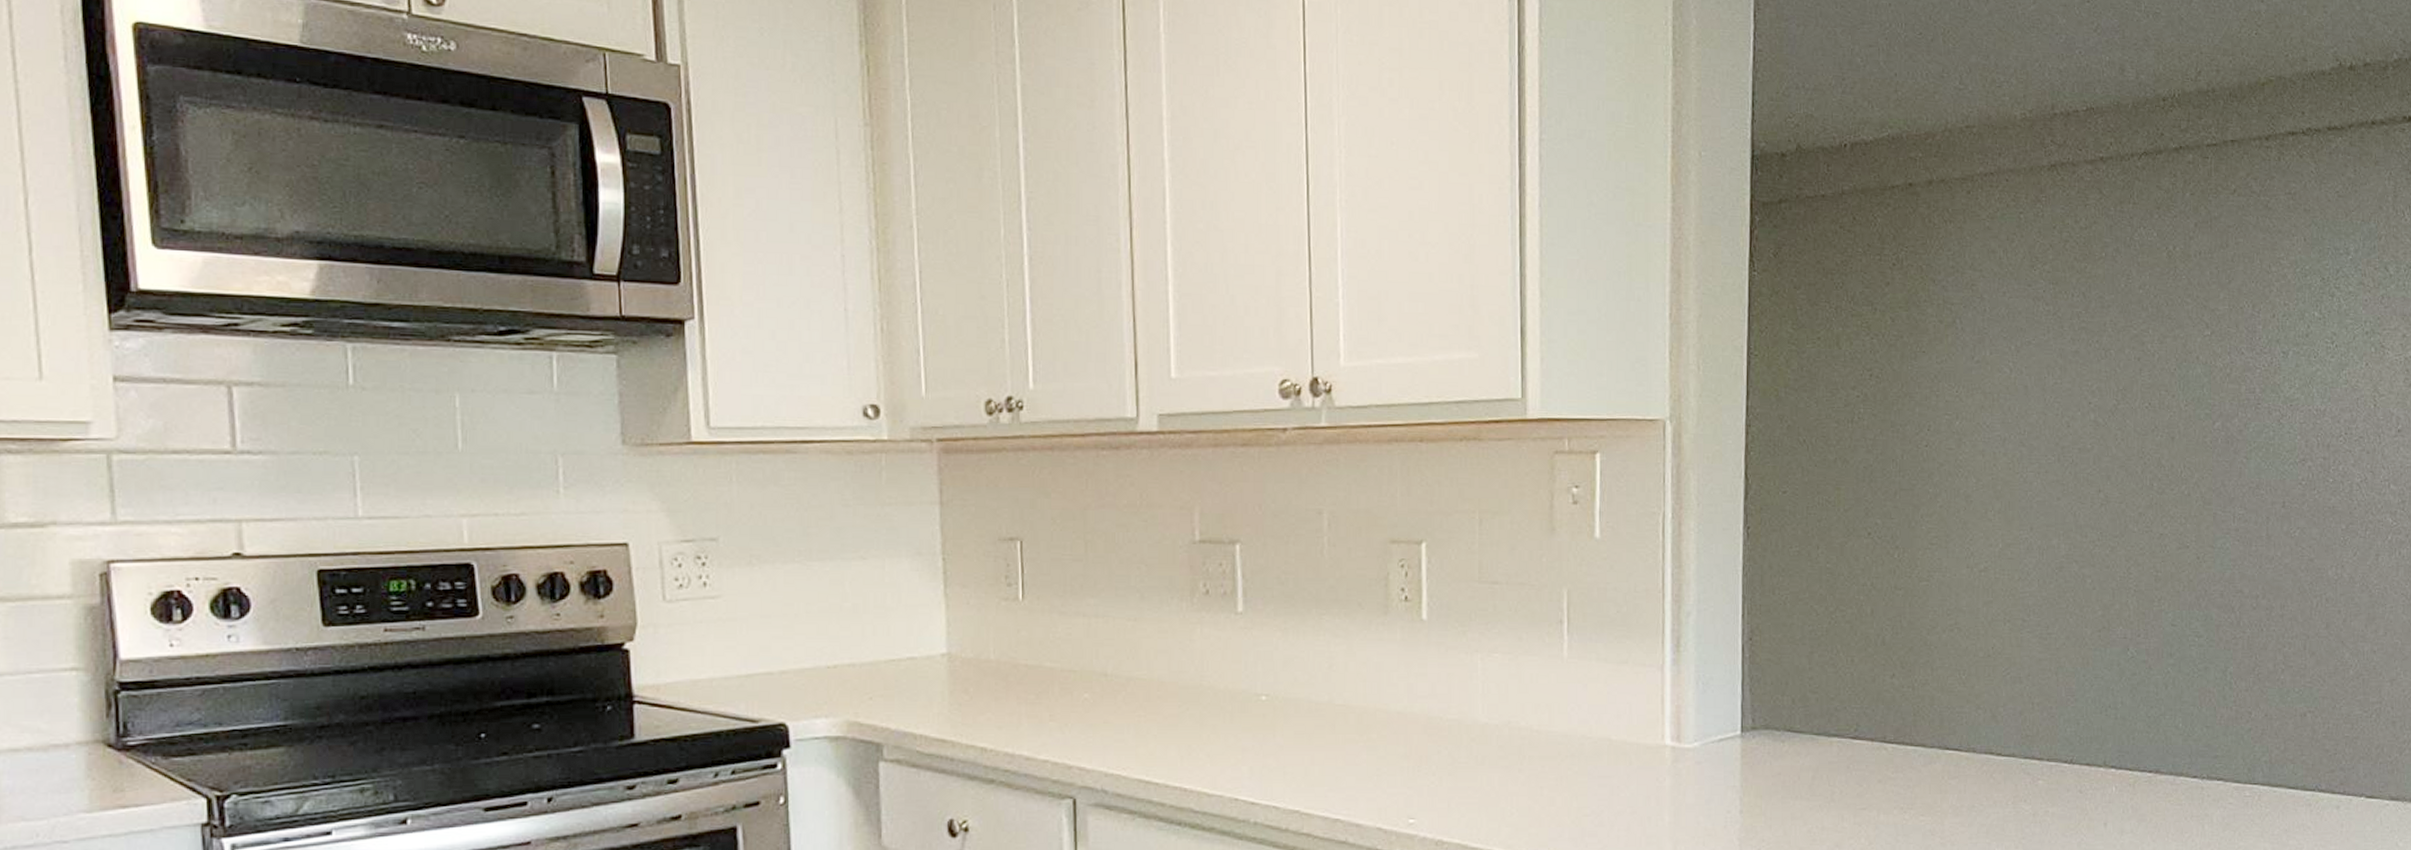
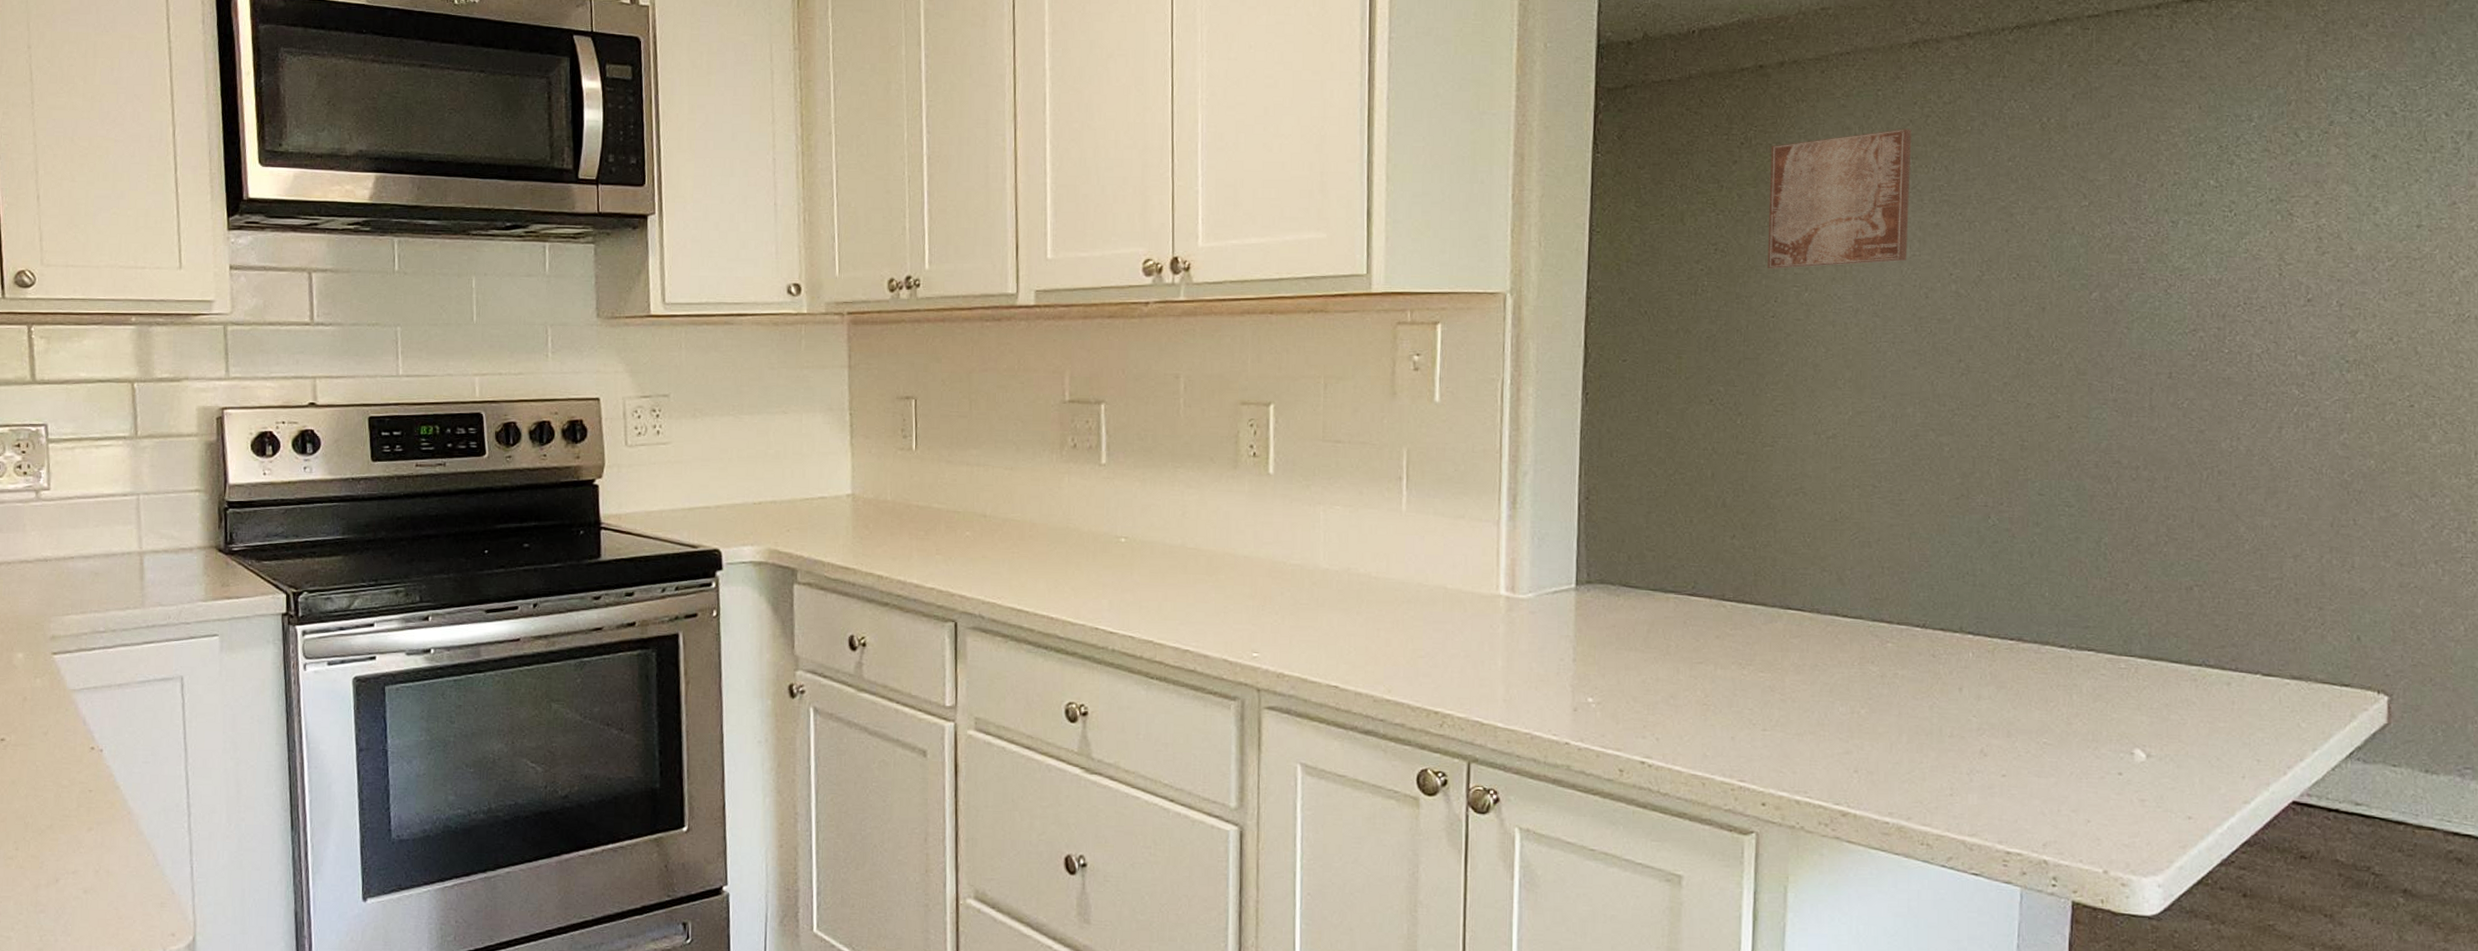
wall art: none [1920,253,2052,397] -> present [1767,129,1912,269]

